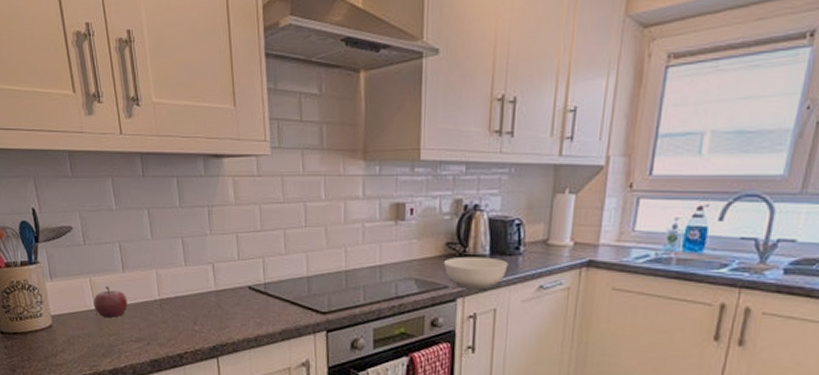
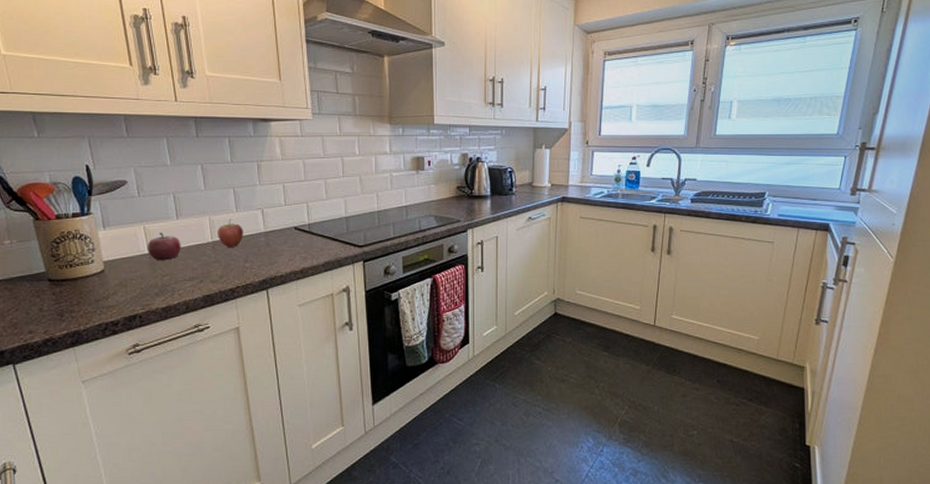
fruit: none [164,274,192,307] -> present [217,219,243,247]
bowl: present [443,256,508,290] -> none [455,197,505,223]

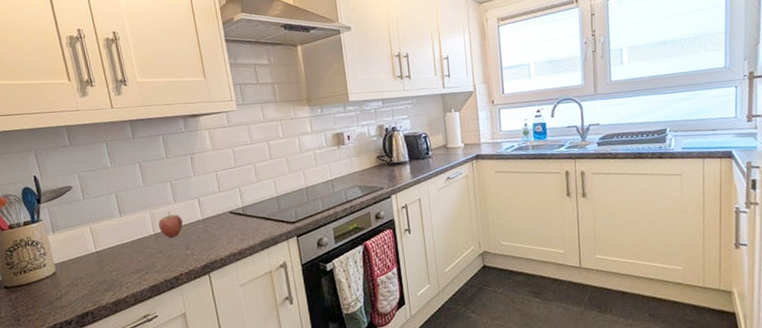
fruit: present [147,232,181,260] -> none [94,230,126,257]

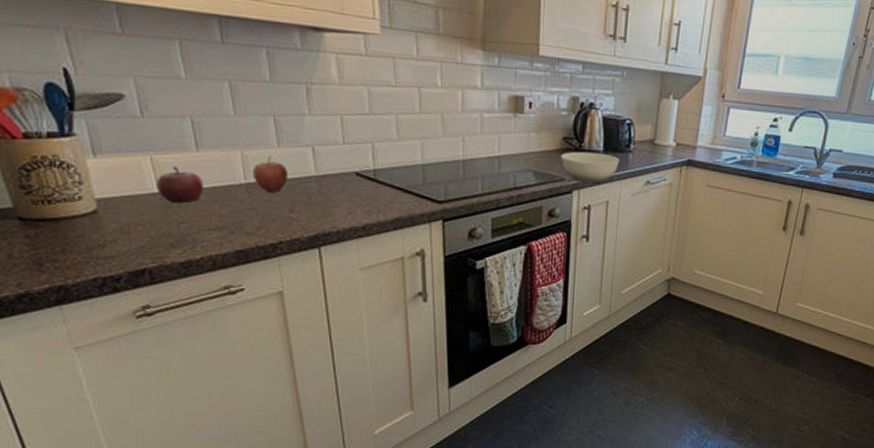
fruit: none [94,230,126,257] -> present [156,166,204,203]
bowl: none [377,162,424,188] -> present [560,151,620,184]

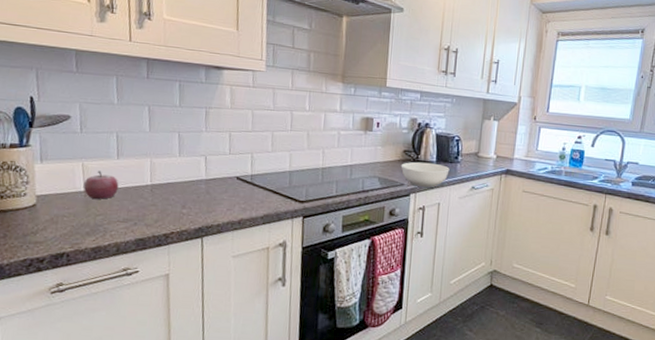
fruit: present [252,156,287,192] -> none [156,164,184,192]

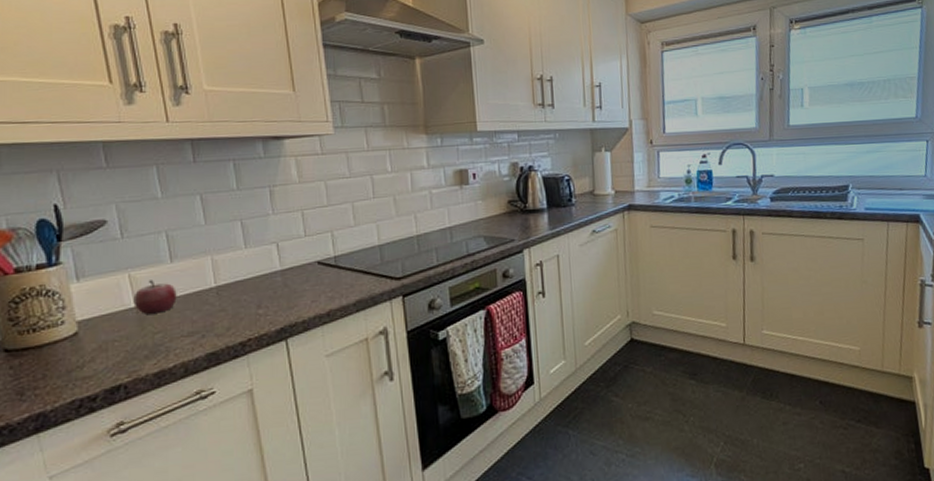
bowl: present [400,161,450,188] -> none [507,210,564,241]

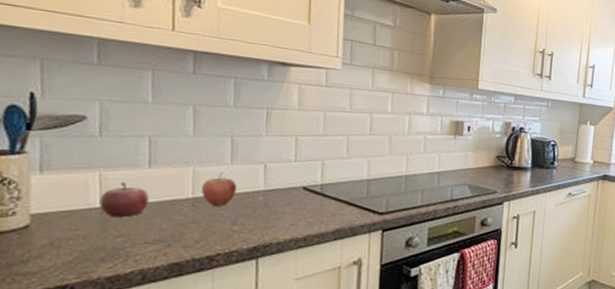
fruit: none [221,258,254,292] -> present [200,173,237,206]

